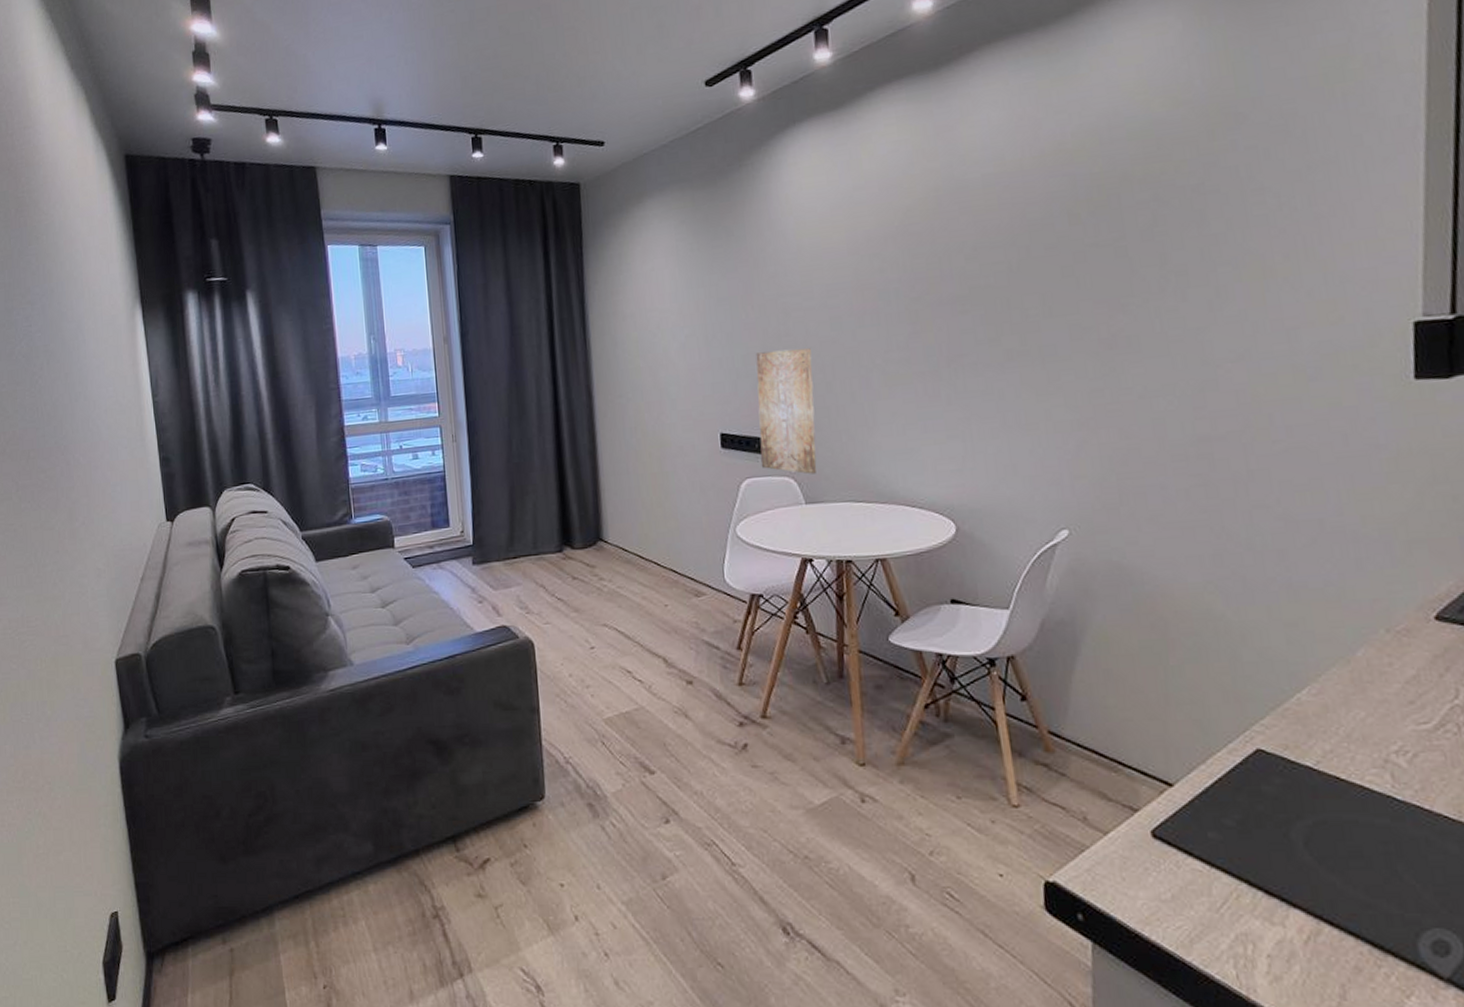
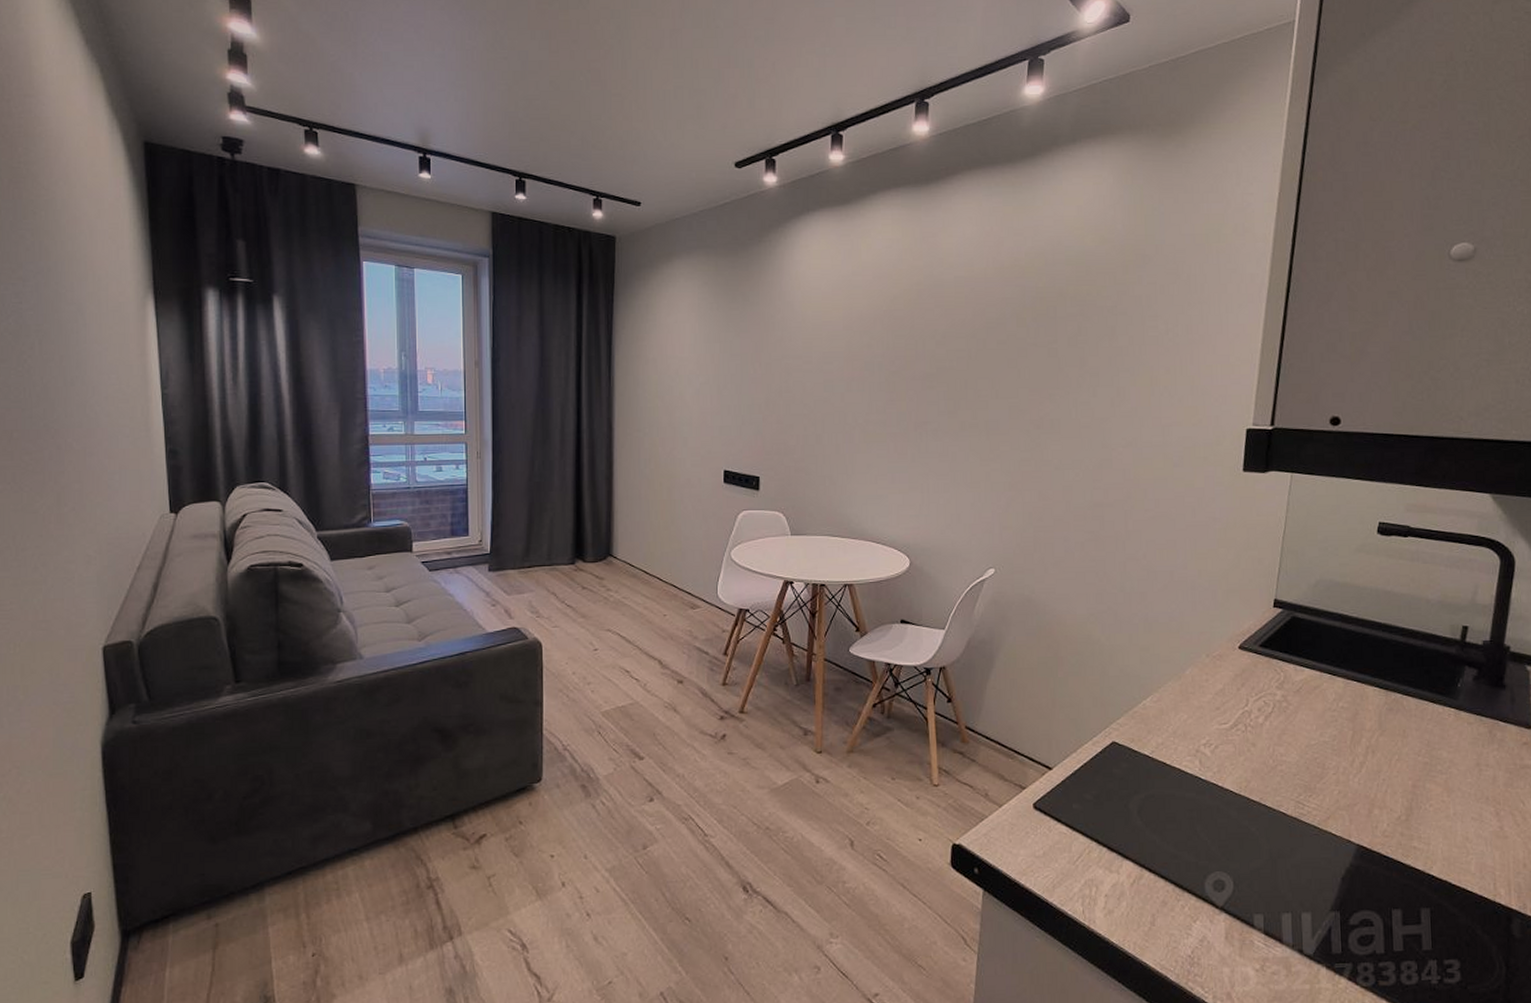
wall art: present [755,348,817,475] -> none [756,404,806,511]

